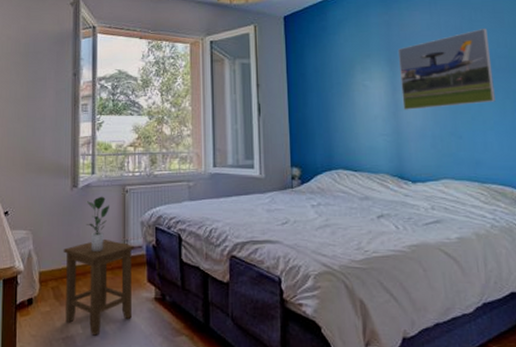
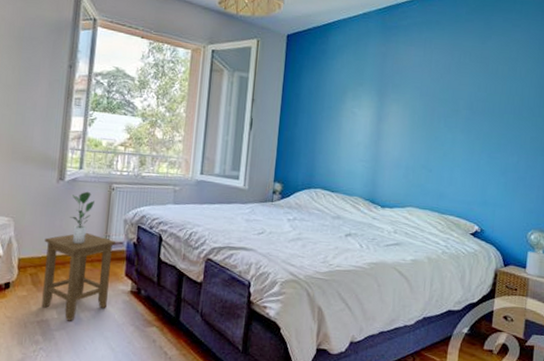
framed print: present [398,29,496,110] -> none [384,71,472,142]

